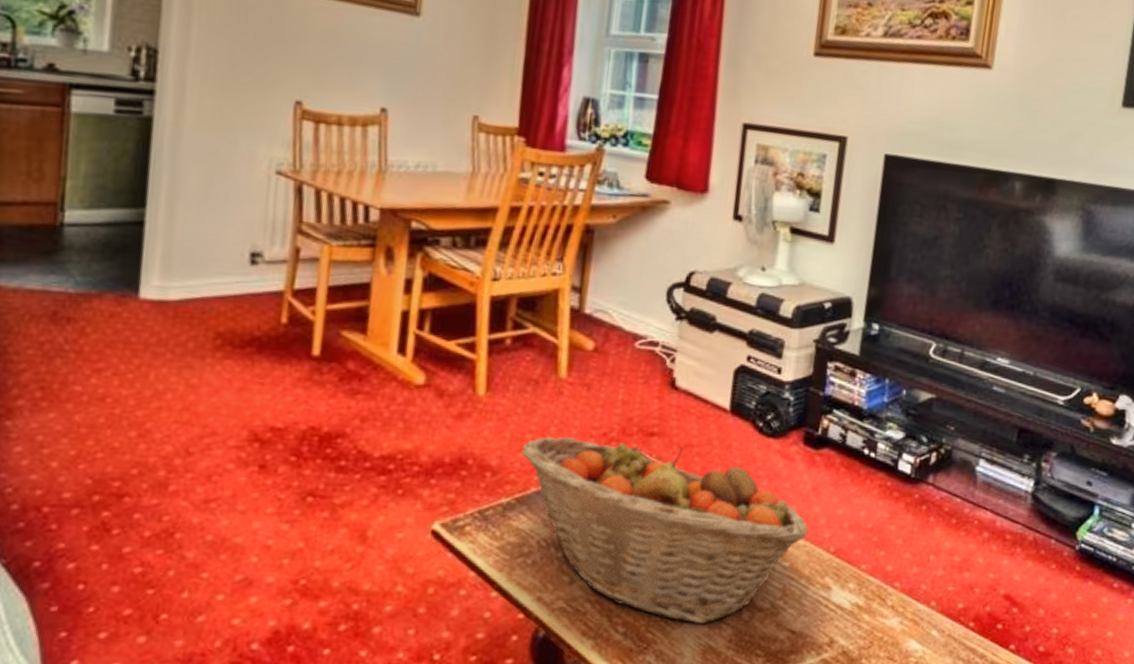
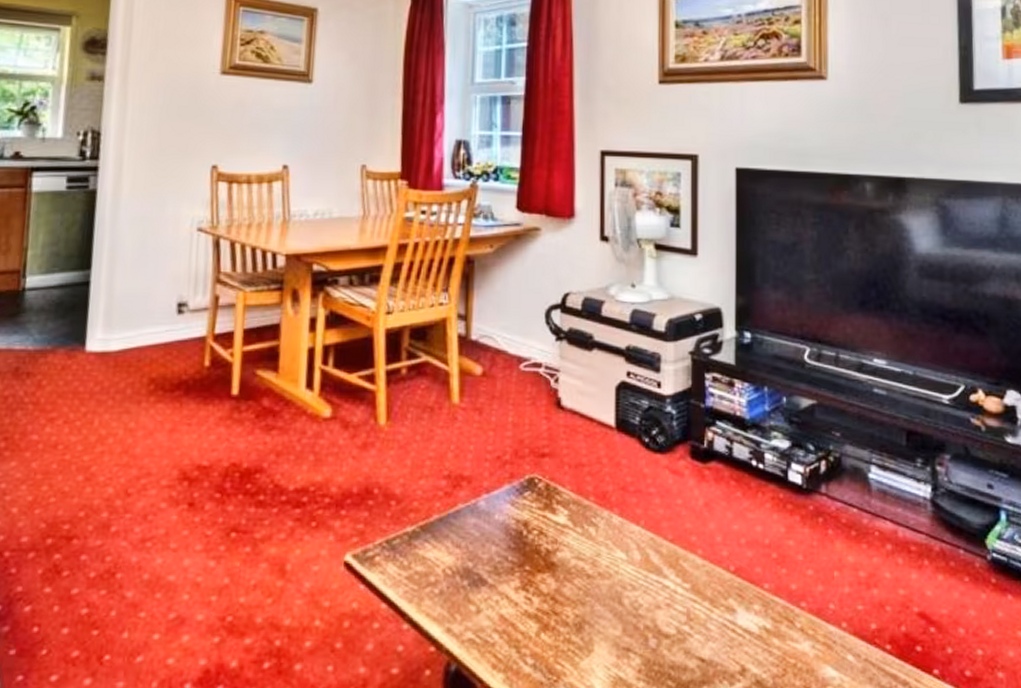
fruit basket: present [522,437,808,624] -> none [423,463,705,654]

